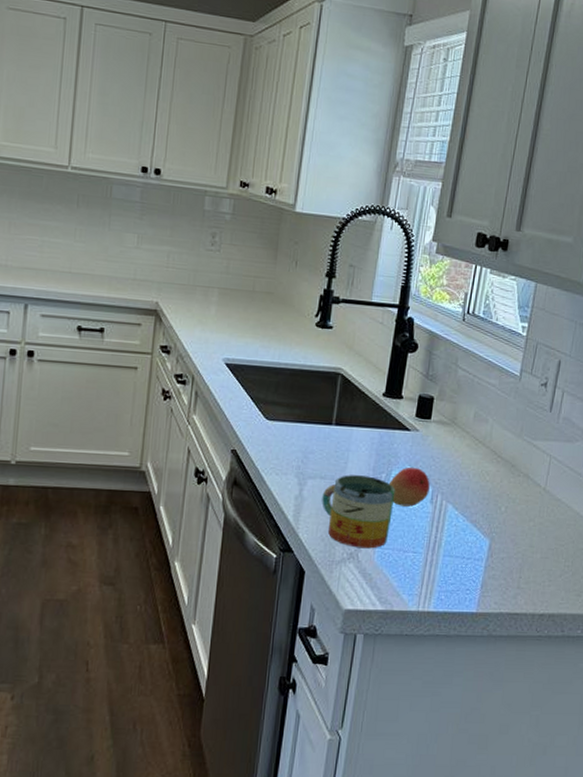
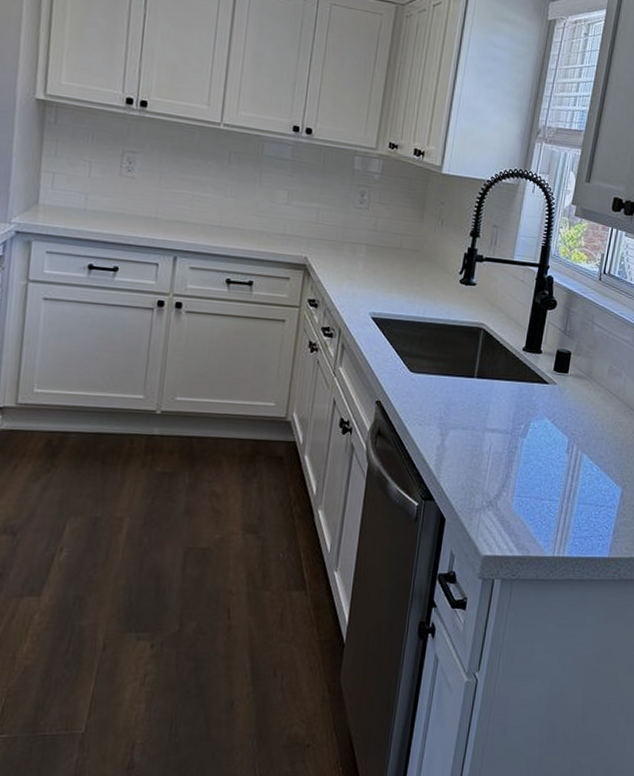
mug: present [322,475,396,549] -> none [463,425,534,497]
fruit: present [388,467,430,507] -> none [527,418,567,457]

